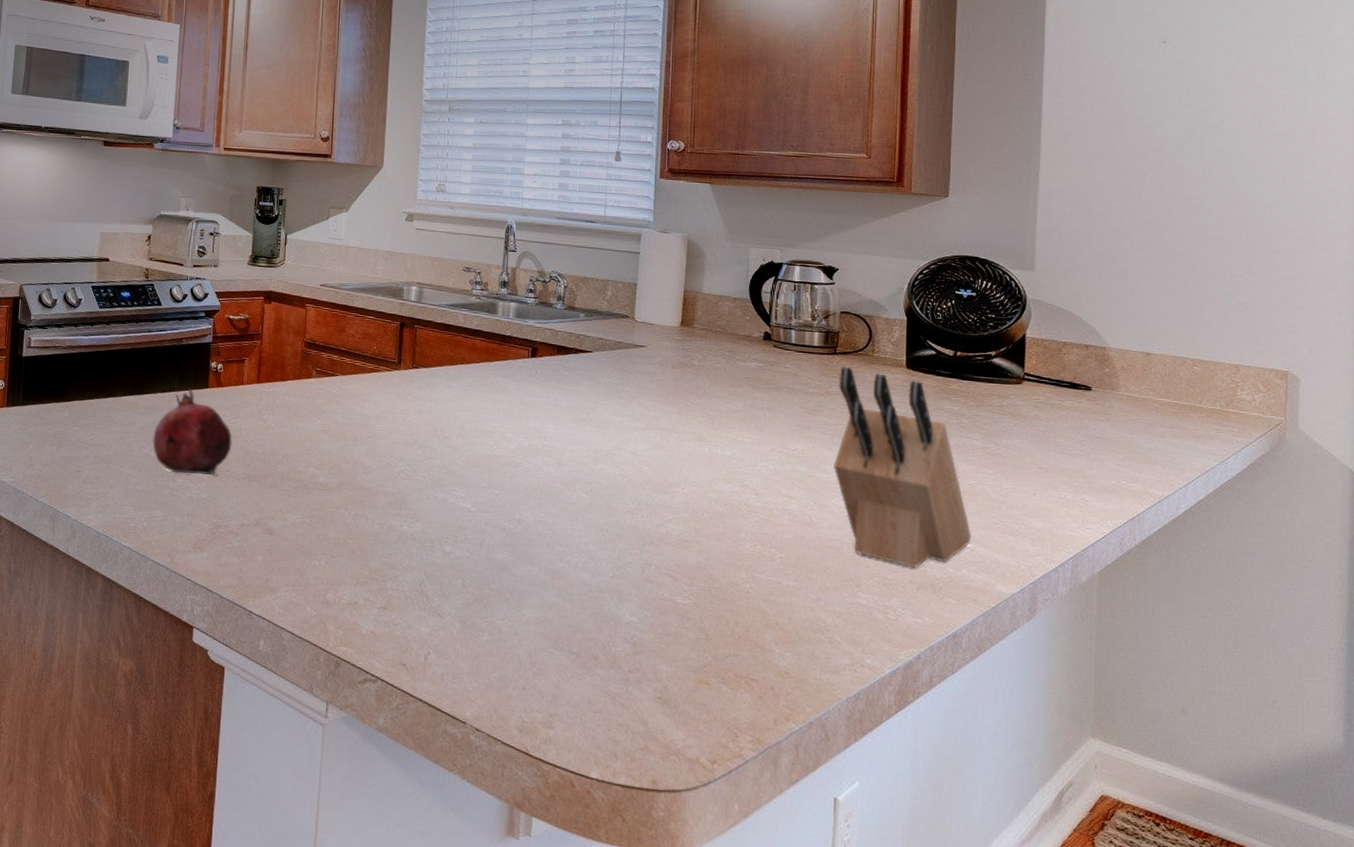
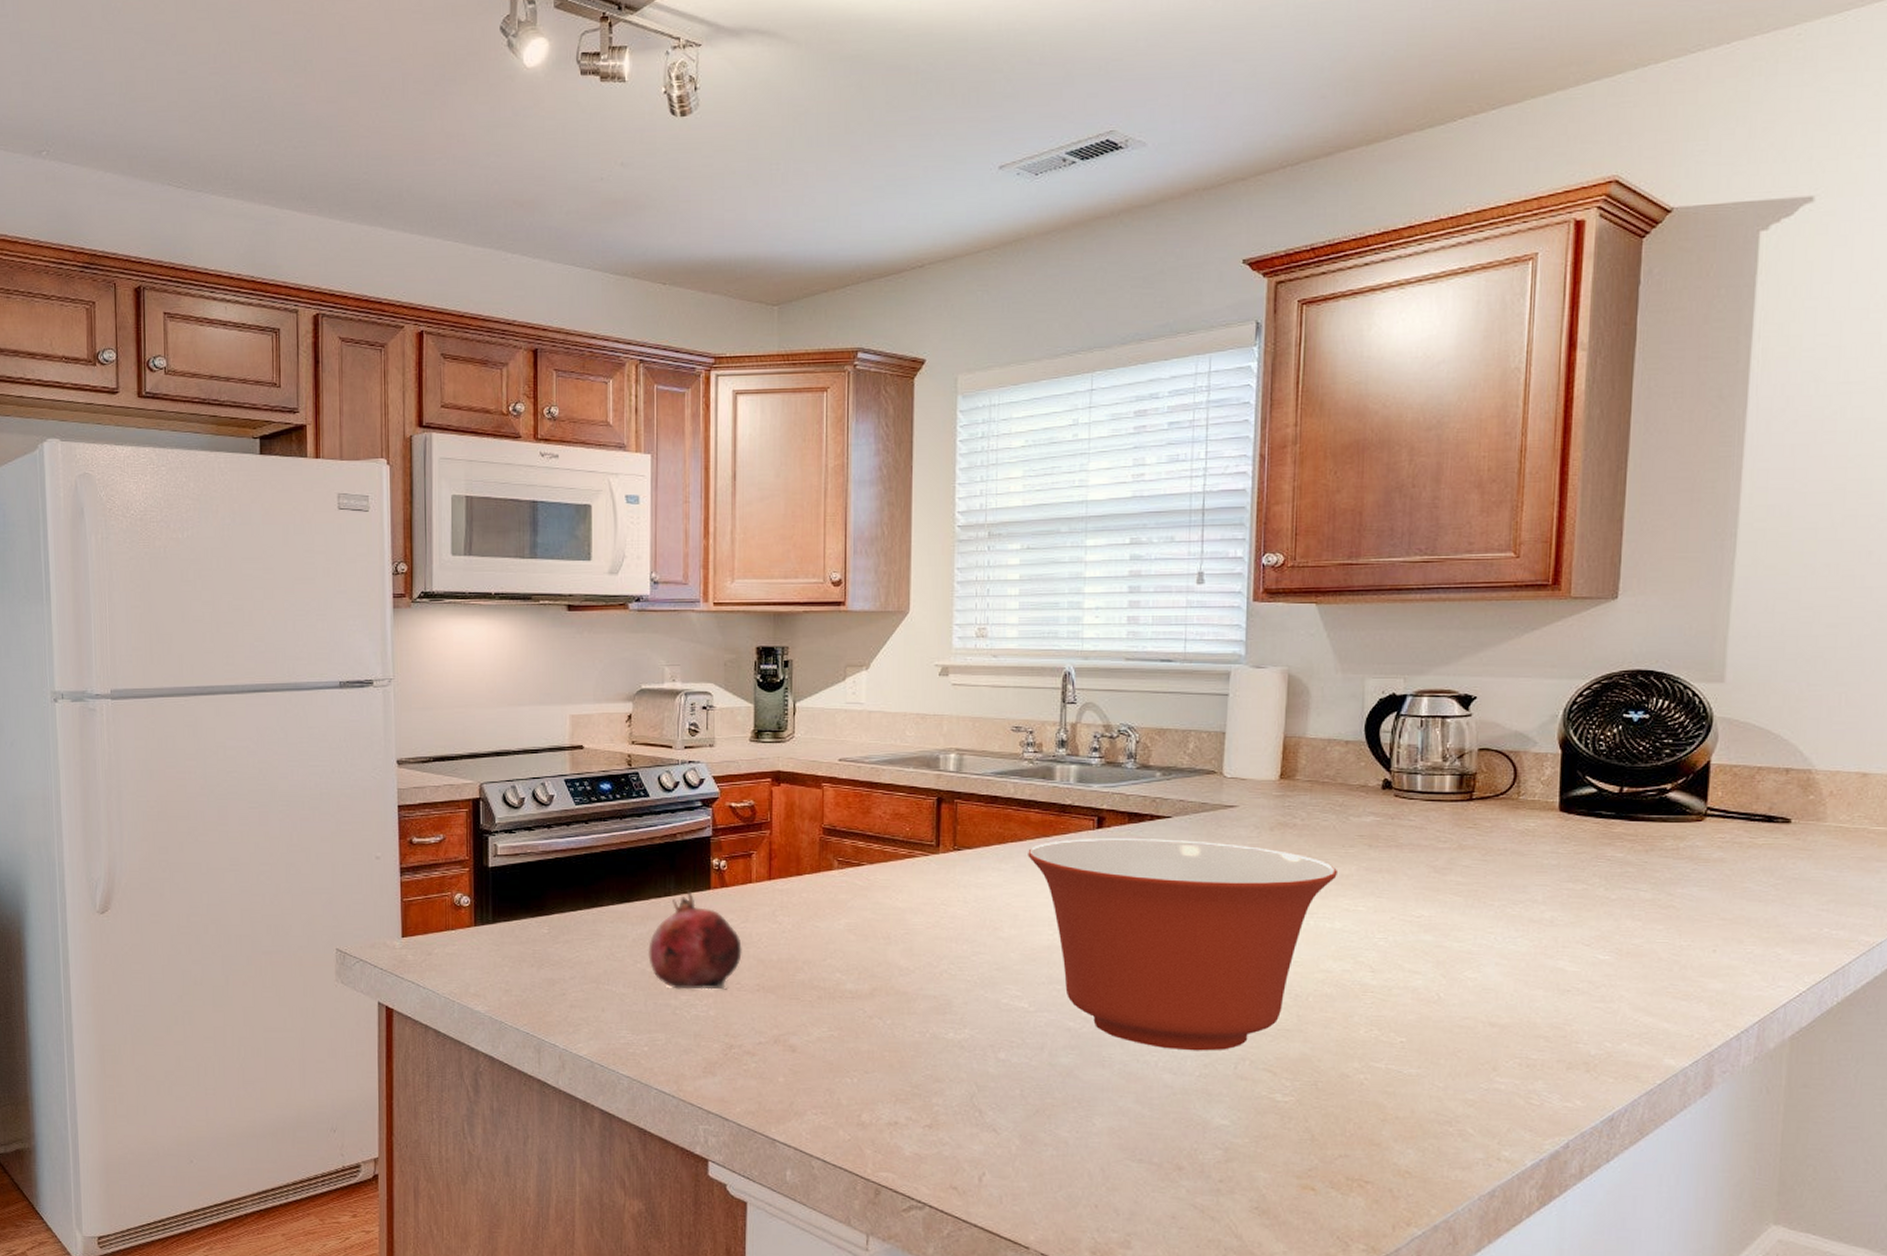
mixing bowl: none [474,365,728,555] -> present [1028,839,1339,1051]
knife block: present [834,366,972,568] -> none [1467,814,1636,1045]

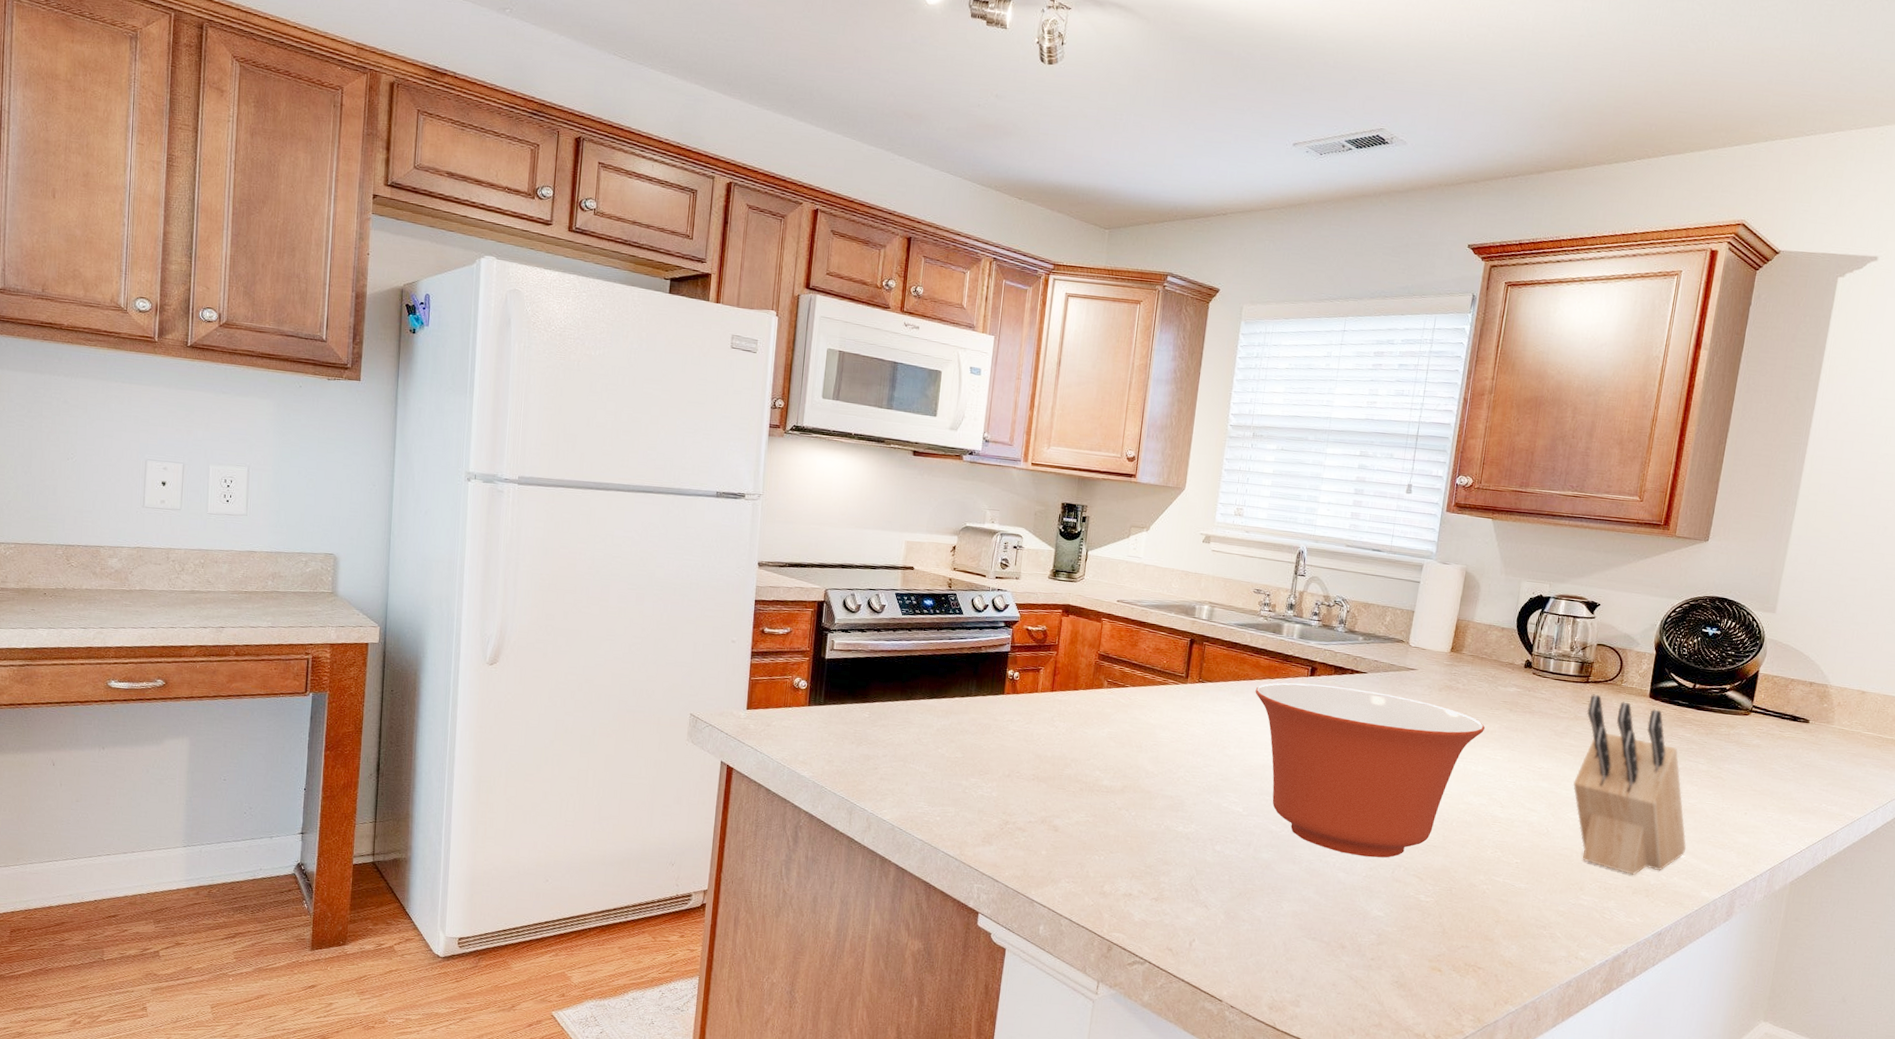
fruit: present [648,891,742,990] -> none [948,694,1024,777]
knife block: none [1467,814,1636,1045] -> present [1573,694,1687,875]

